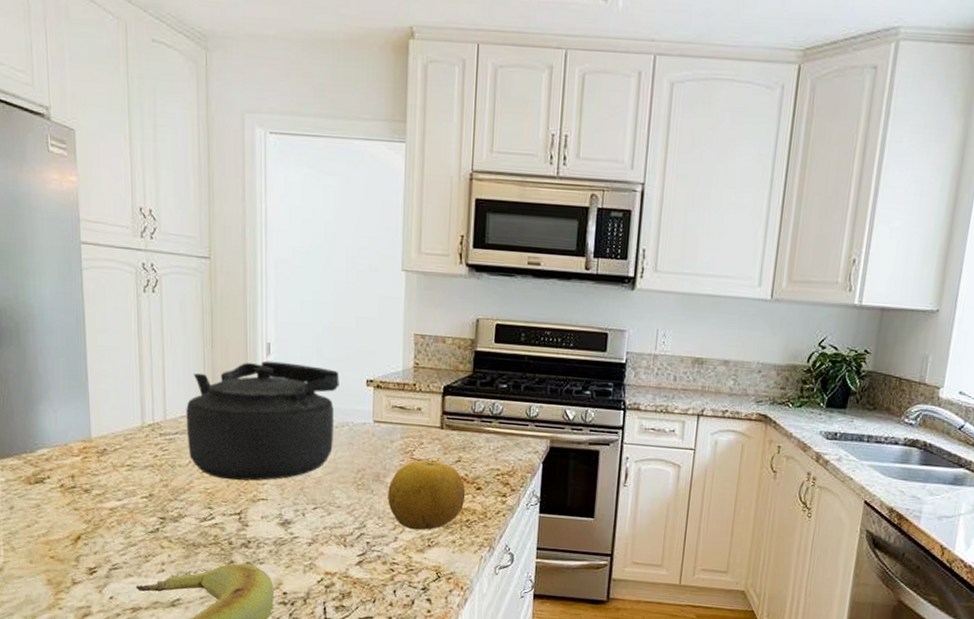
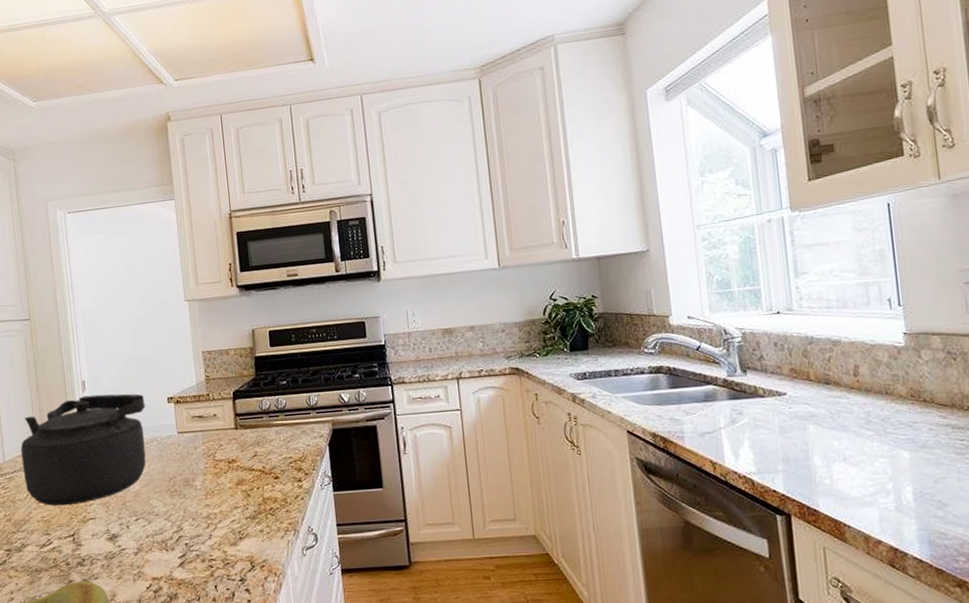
fruit: present [388,460,466,531] -> none [197,459,266,526]

